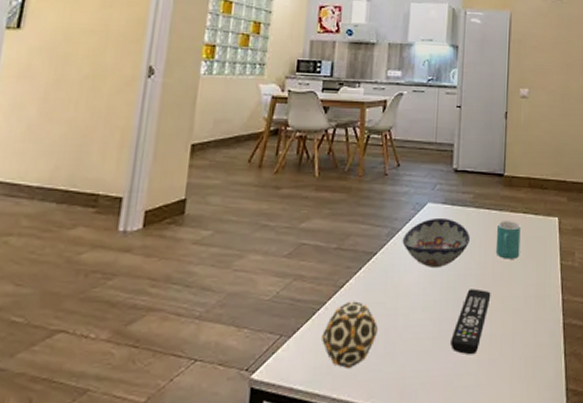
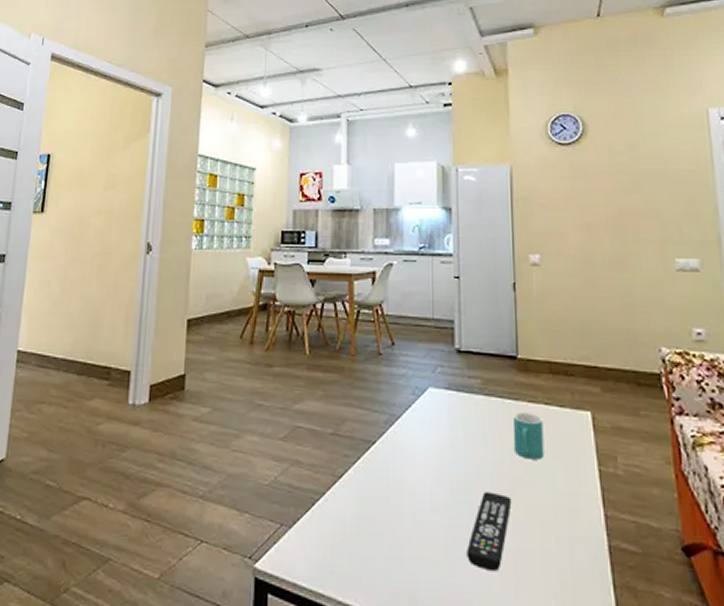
decorative ball: present [321,301,379,369] -> none [322,494,383,571]
decorative bowl: present [402,217,470,267] -> none [403,405,481,463]

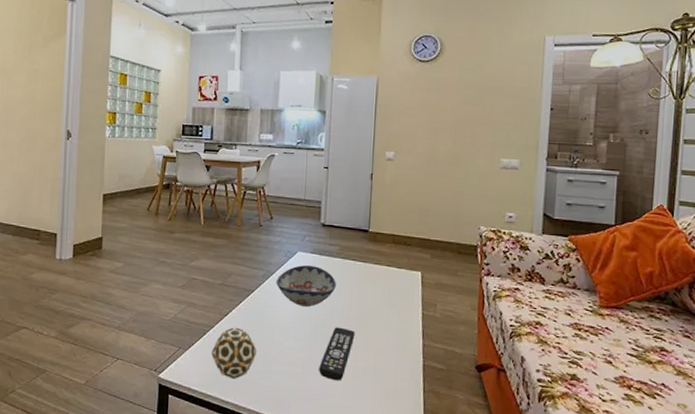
decorative ball: none [322,494,383,571] -> present [210,327,257,380]
decorative bowl: none [403,405,481,463] -> present [276,264,336,307]
mug: present [512,412,544,460] -> none [360,271,384,305]

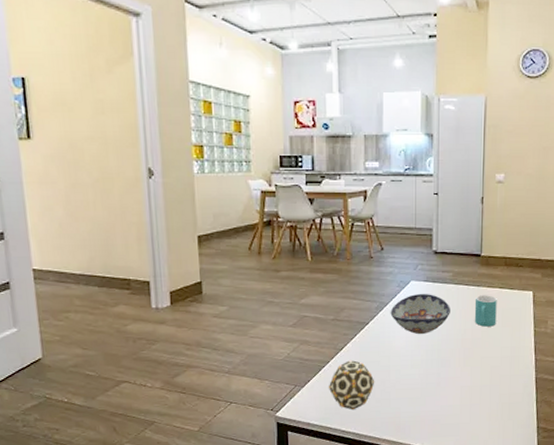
remote control: present [319,327,355,381] -> none [437,351,471,401]
mug: none [360,271,384,305] -> present [474,295,497,327]

